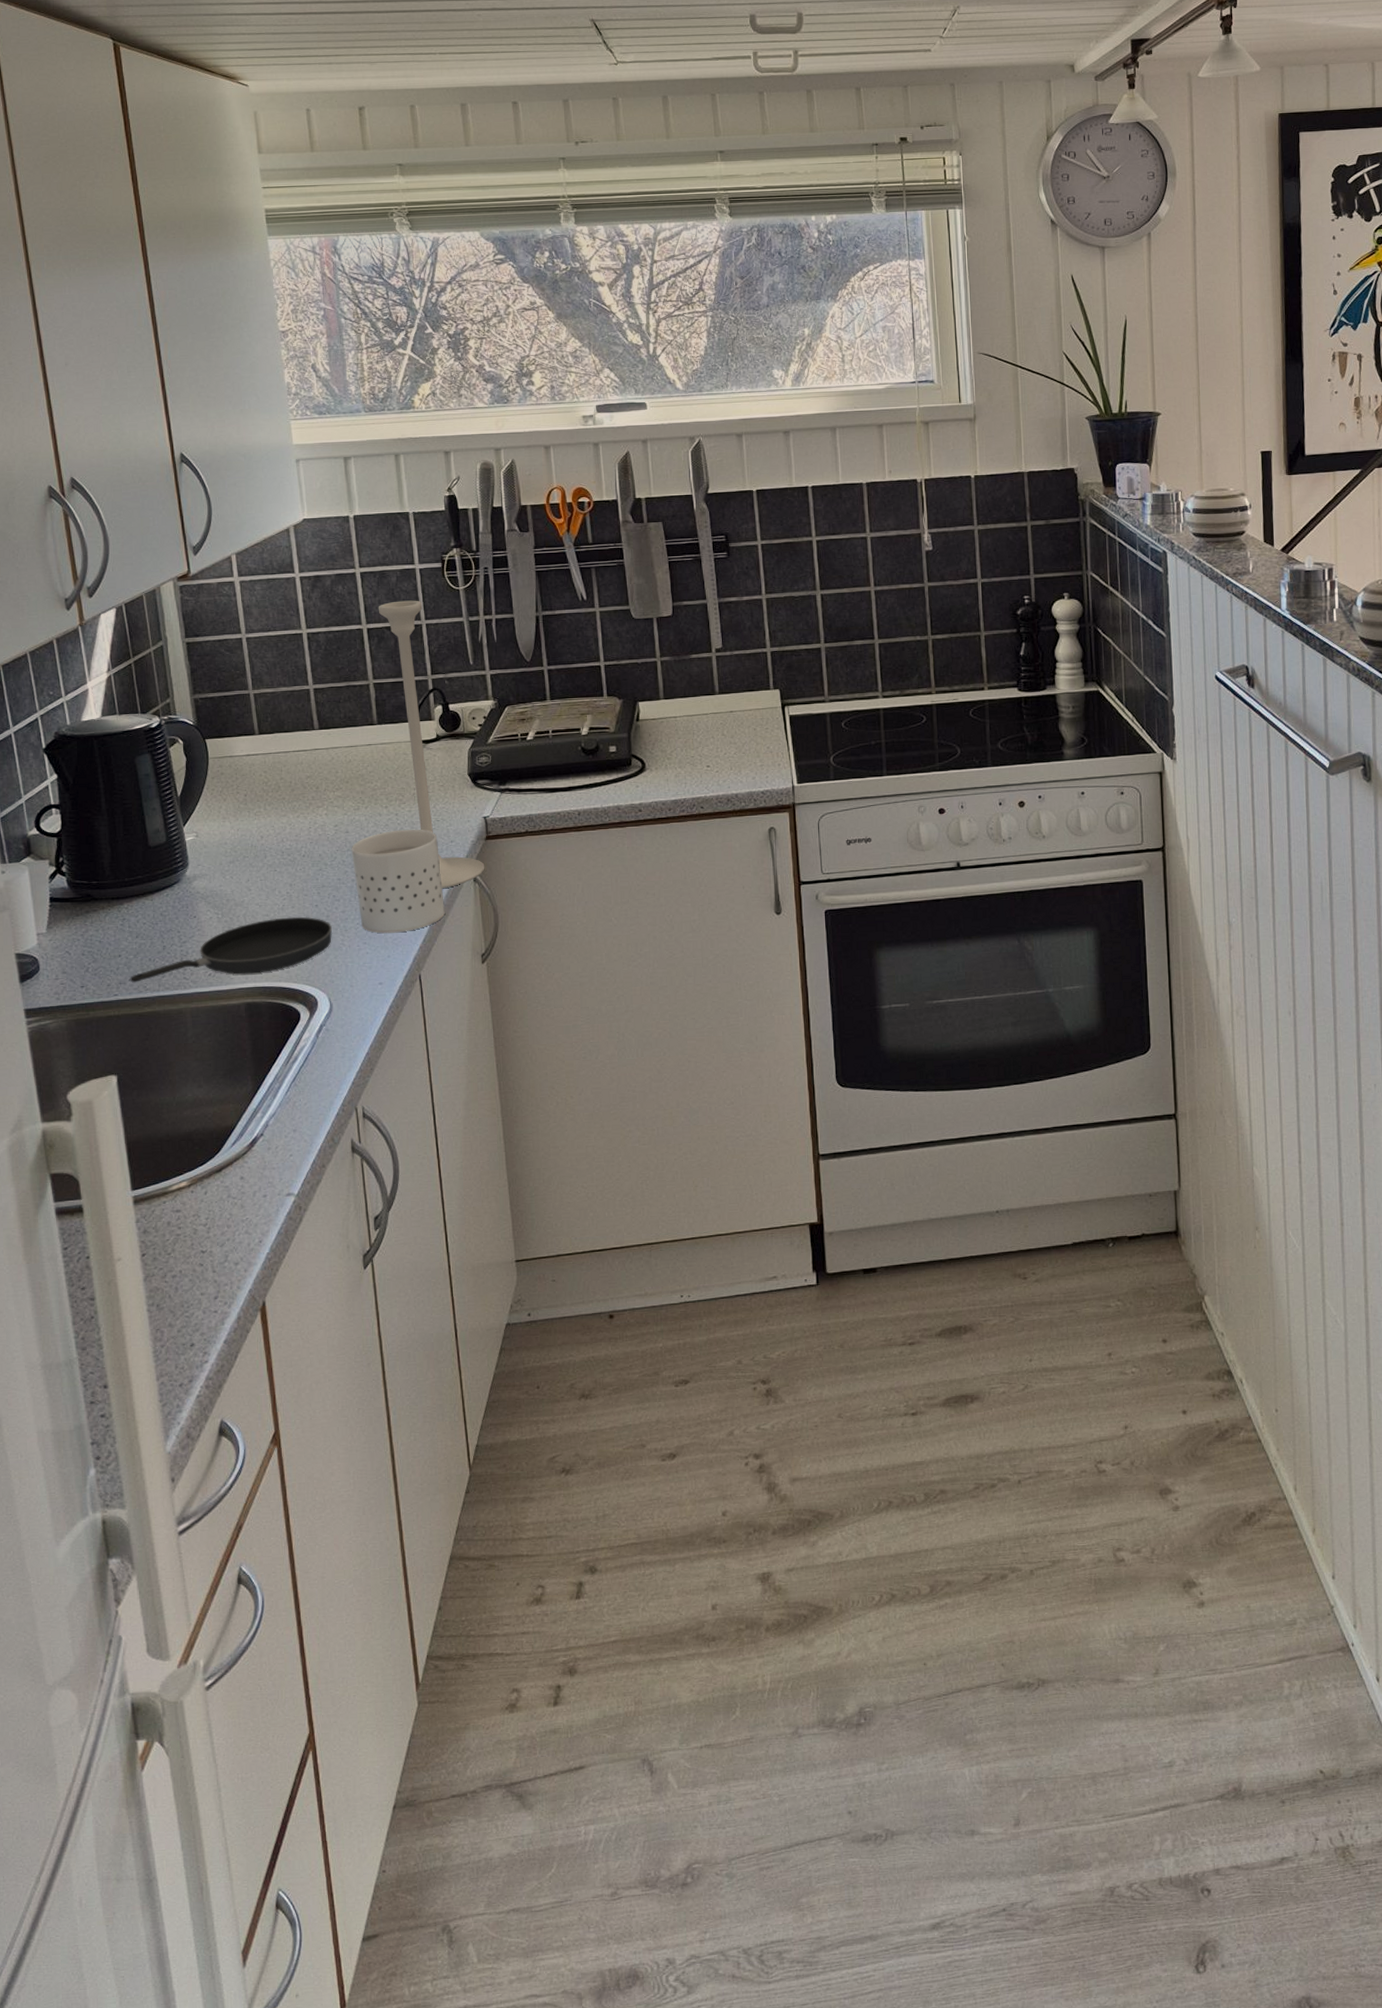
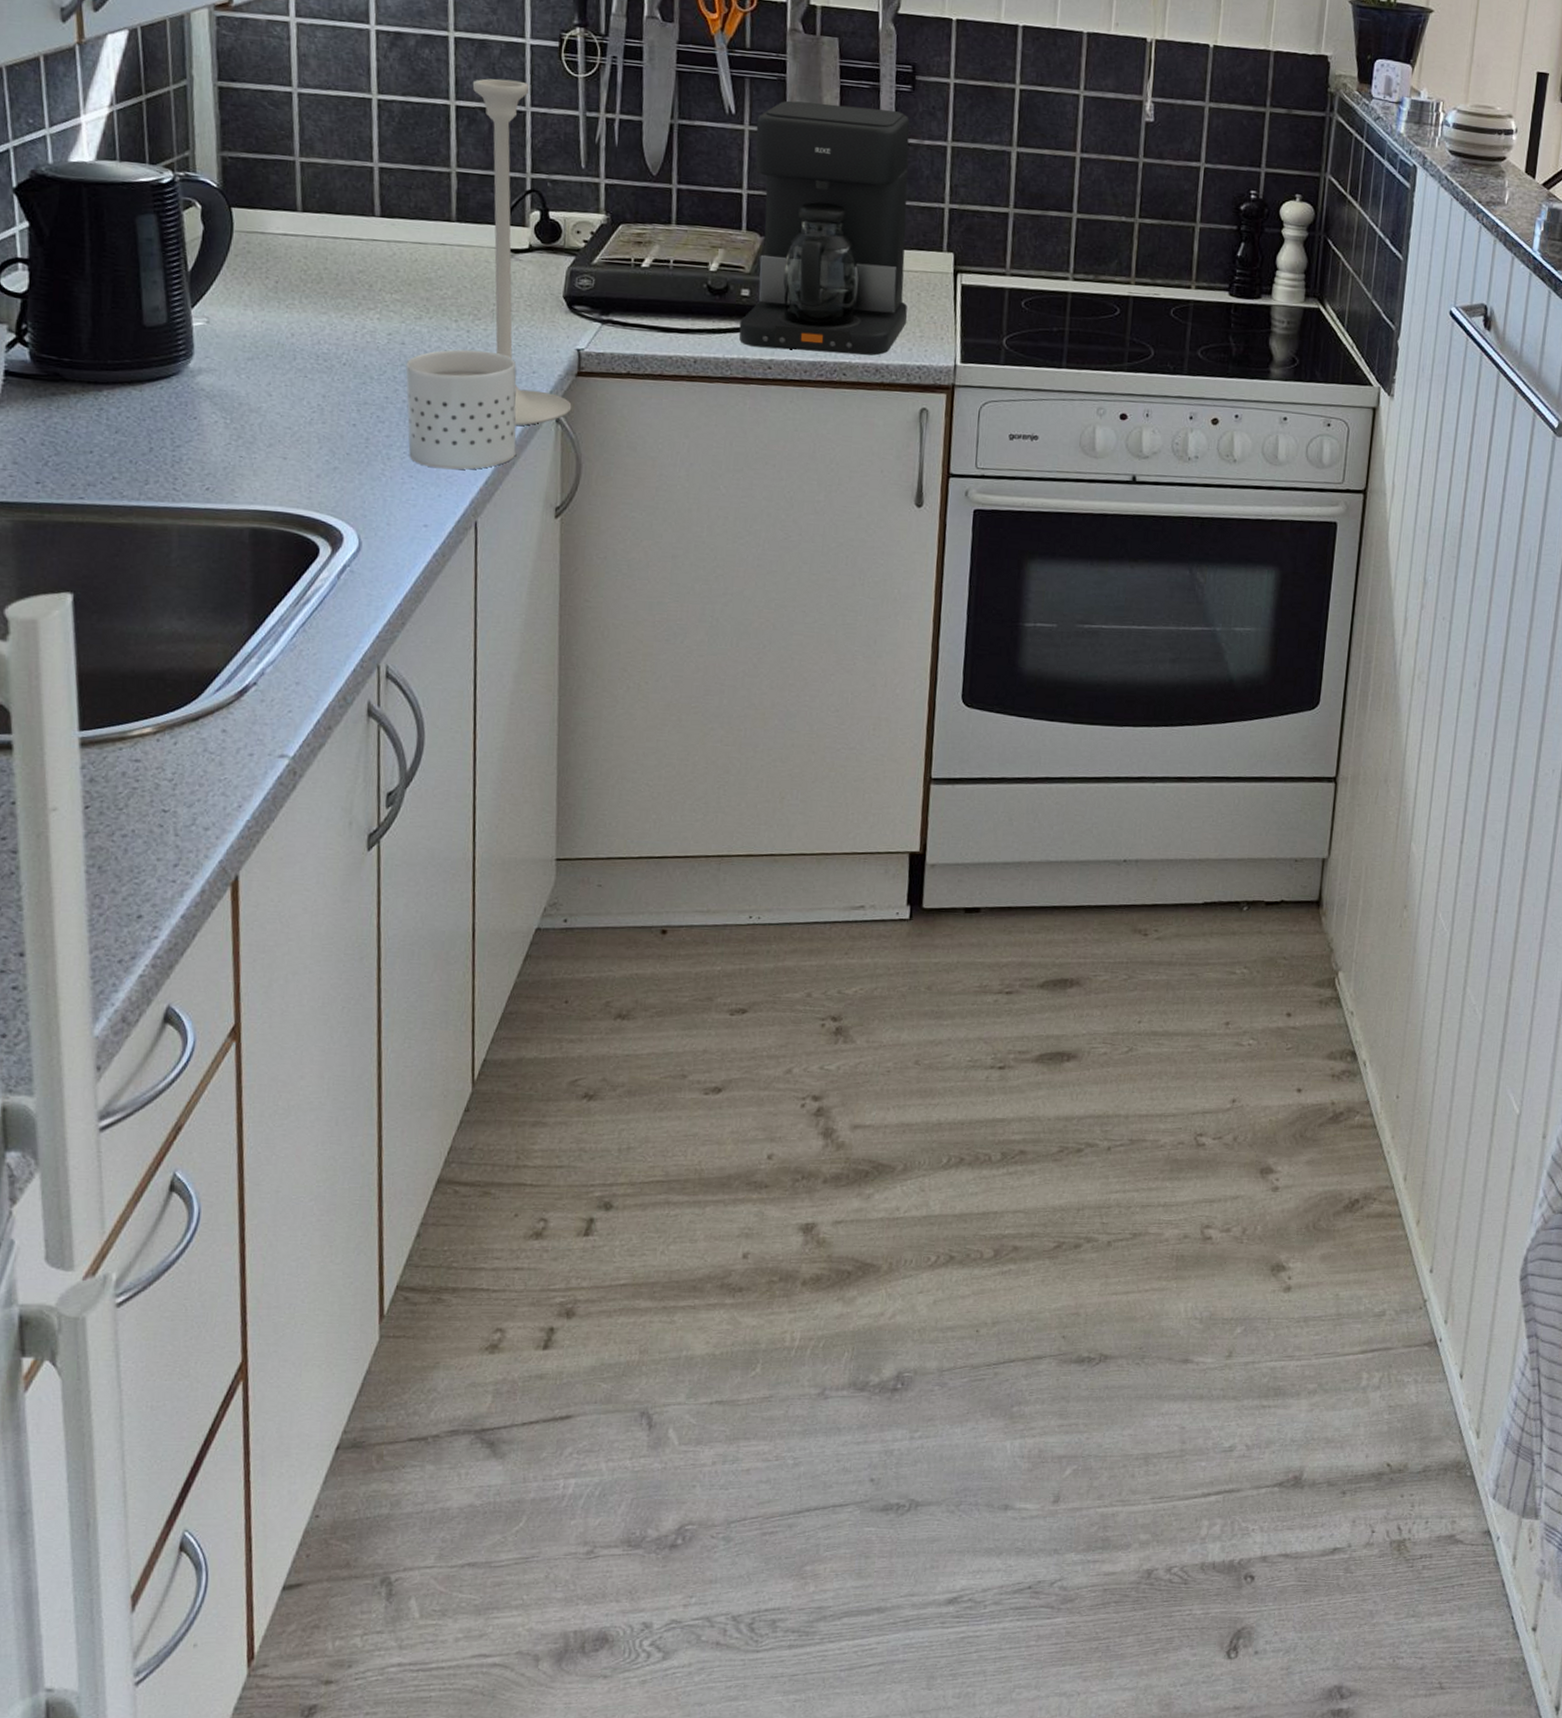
frying pan: present [130,916,332,983] -> none [102,433,371,495]
coffee maker: none [604,576,748,794] -> present [739,100,910,356]

